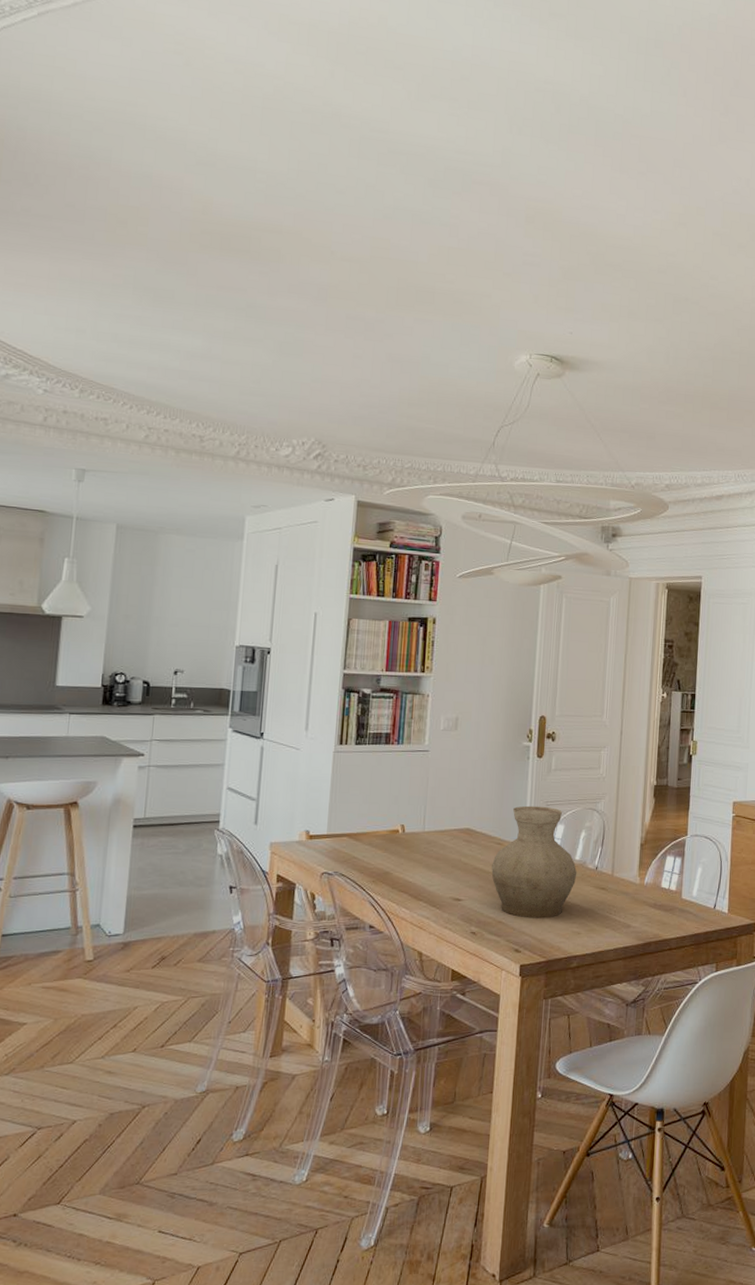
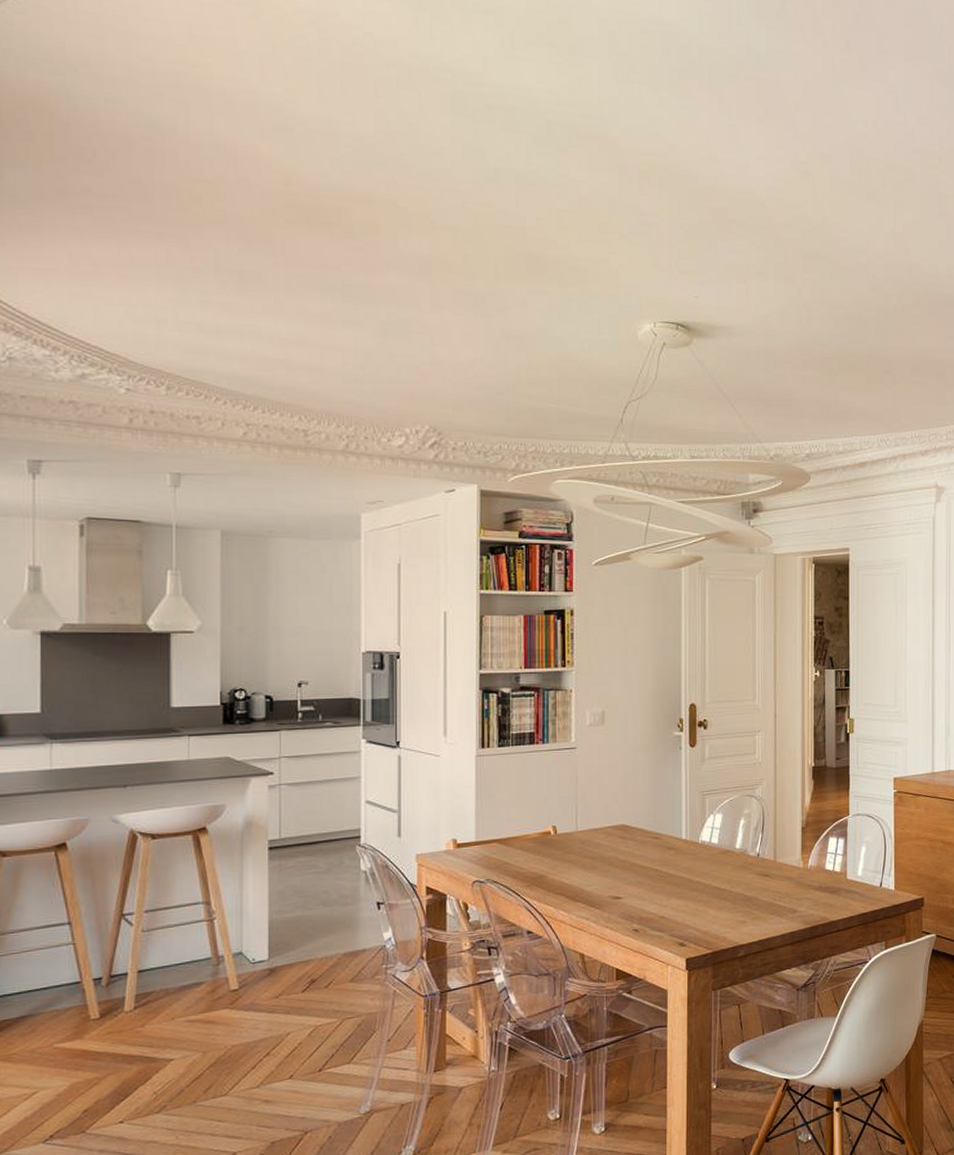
vase: present [491,805,577,918] -> none [650,796,739,911]

